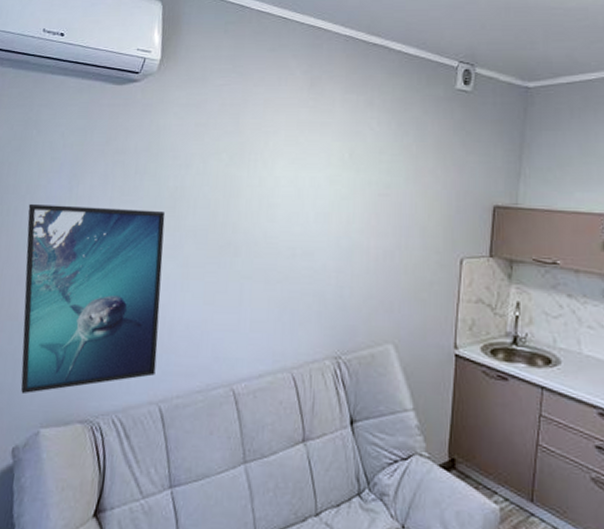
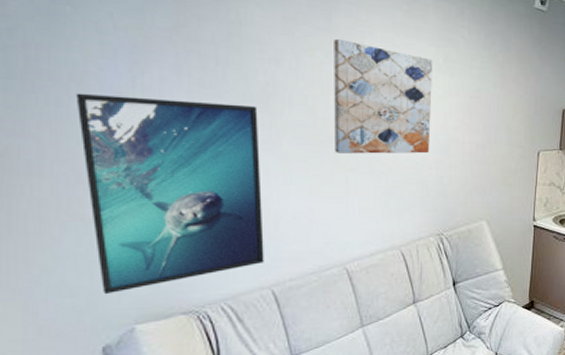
wall art: none [231,140,338,261] -> present [334,38,433,154]

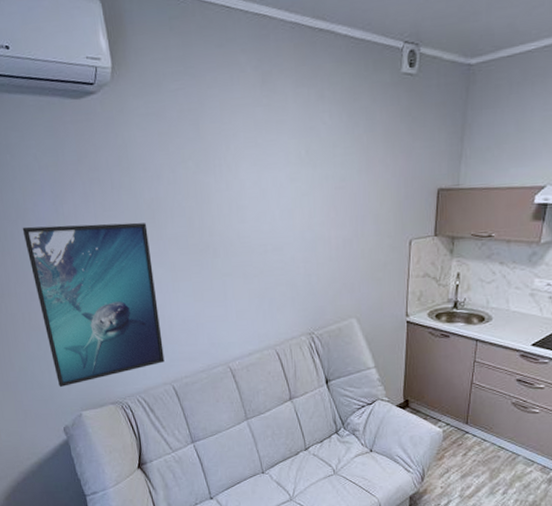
wall art: present [334,38,433,154] -> none [203,146,297,260]

